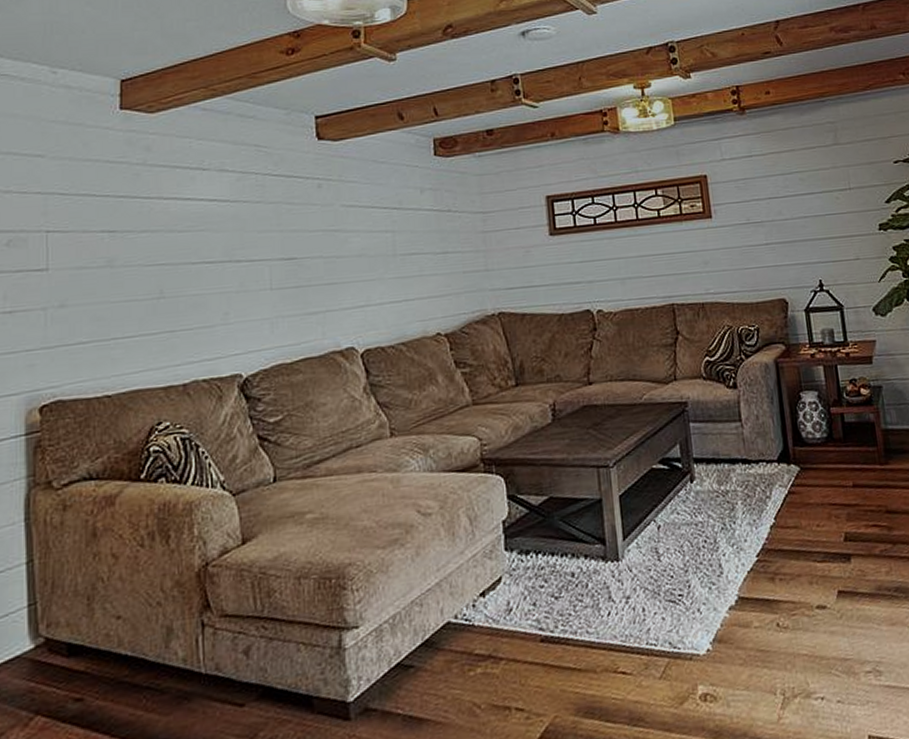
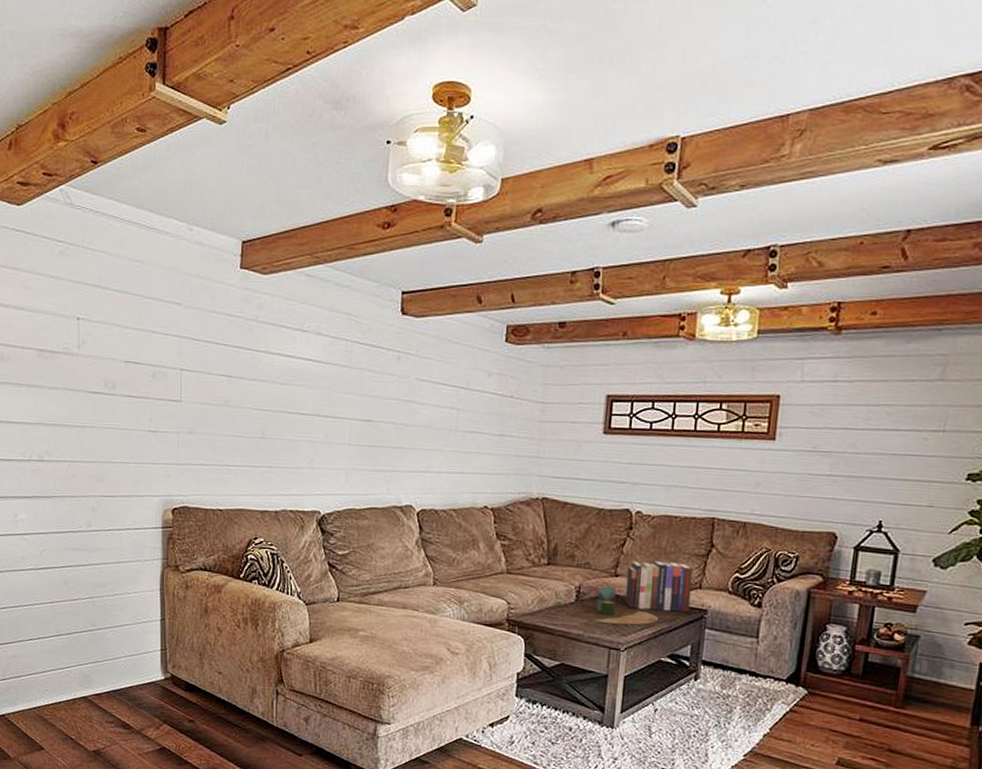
decorative tray: none [545,396,642,441] -> present [567,585,659,625]
books: none [599,356,670,417] -> present [625,560,693,613]

